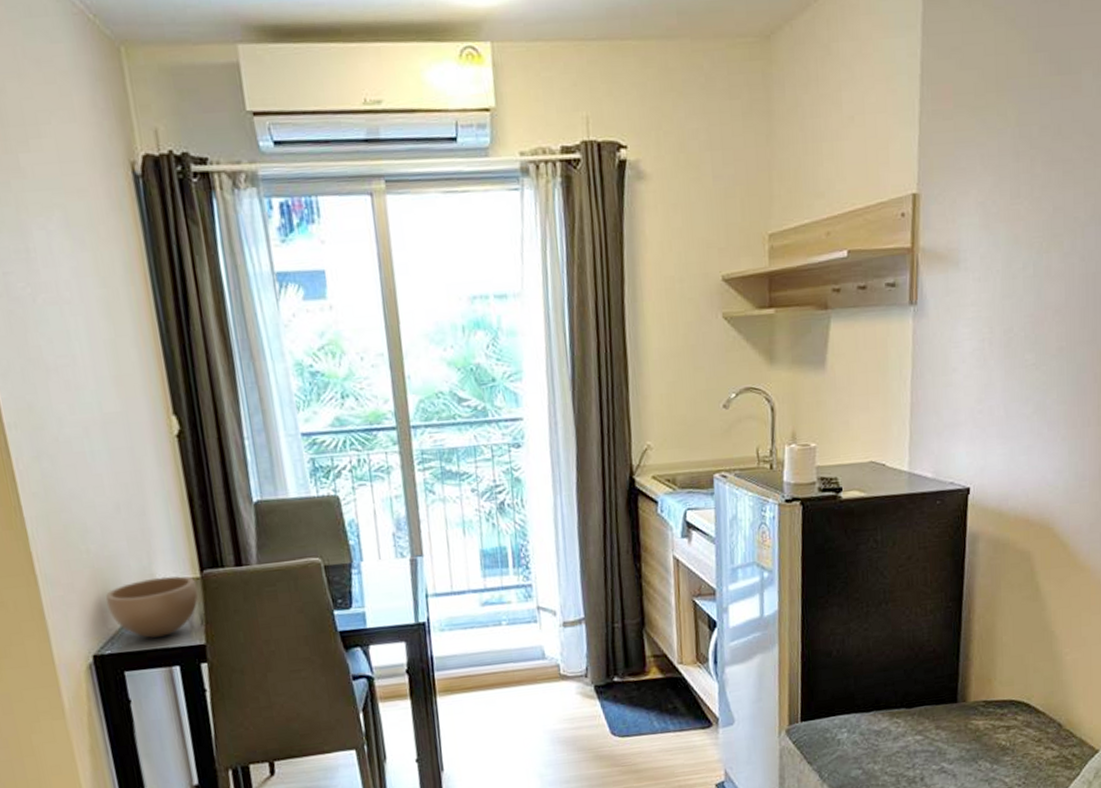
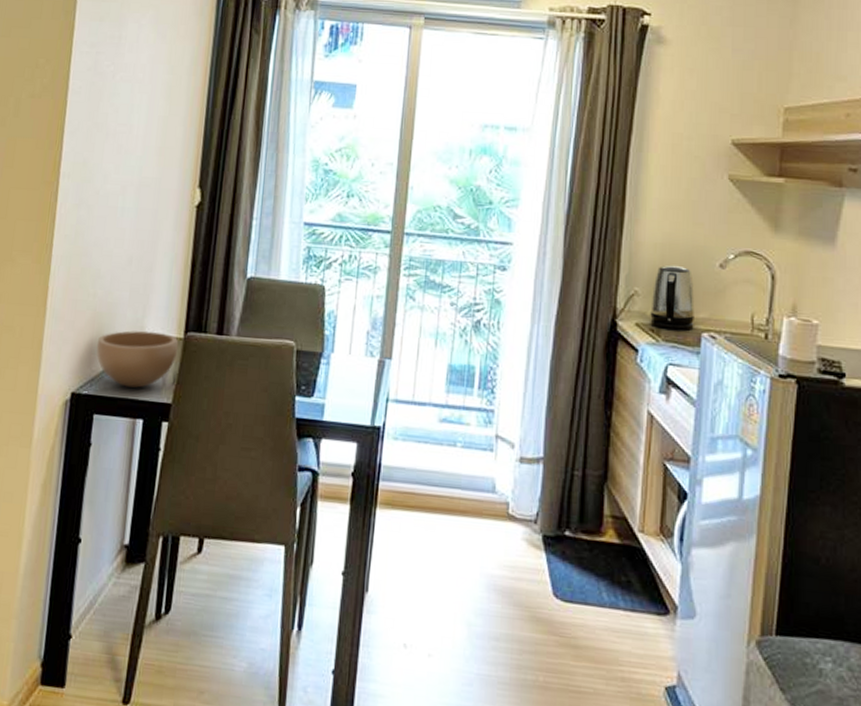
kettle: none [664,412,706,477] -> present [650,264,695,331]

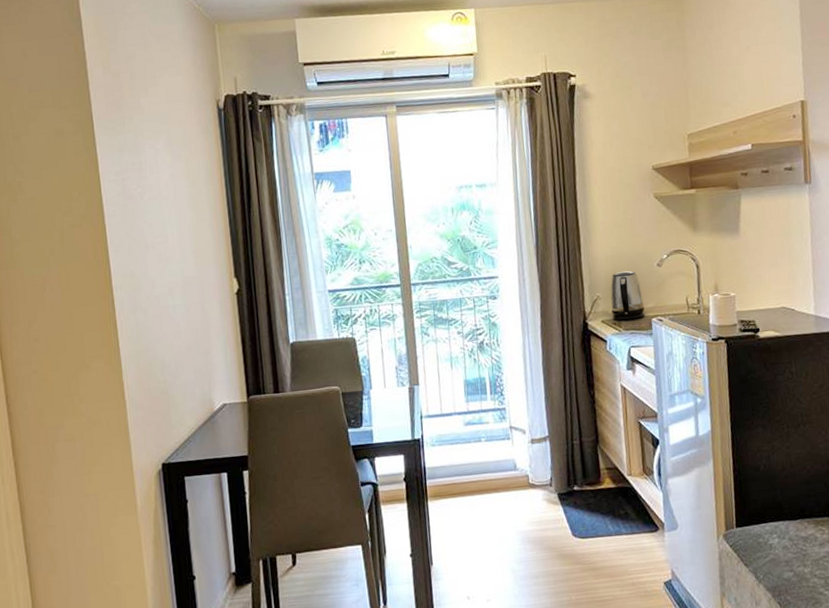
bowl: present [96,330,178,388] -> none [175,400,245,450]

